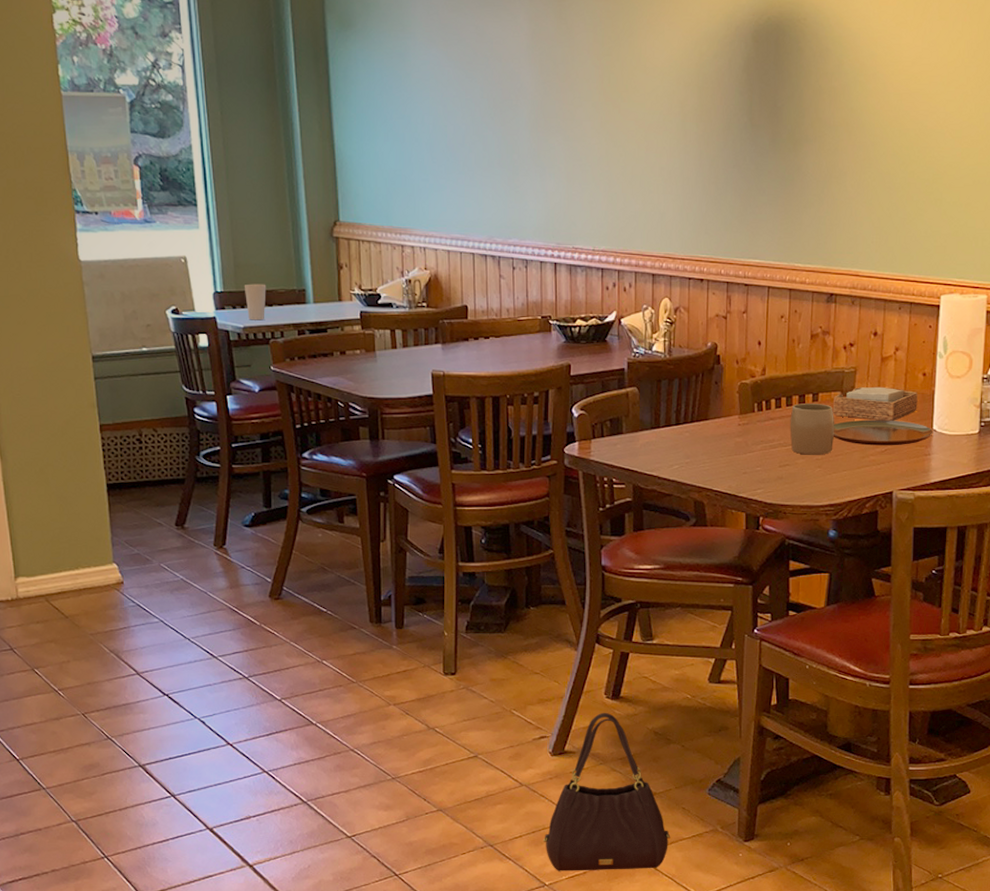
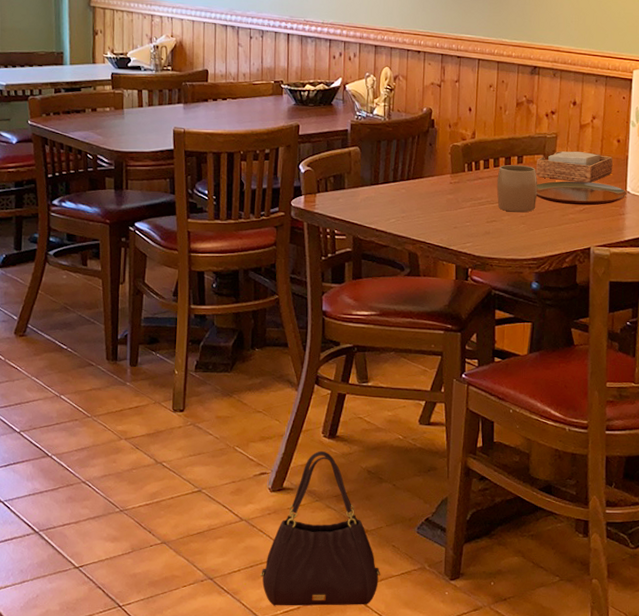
cup: present [244,284,266,321] -> none [8,46,29,79]

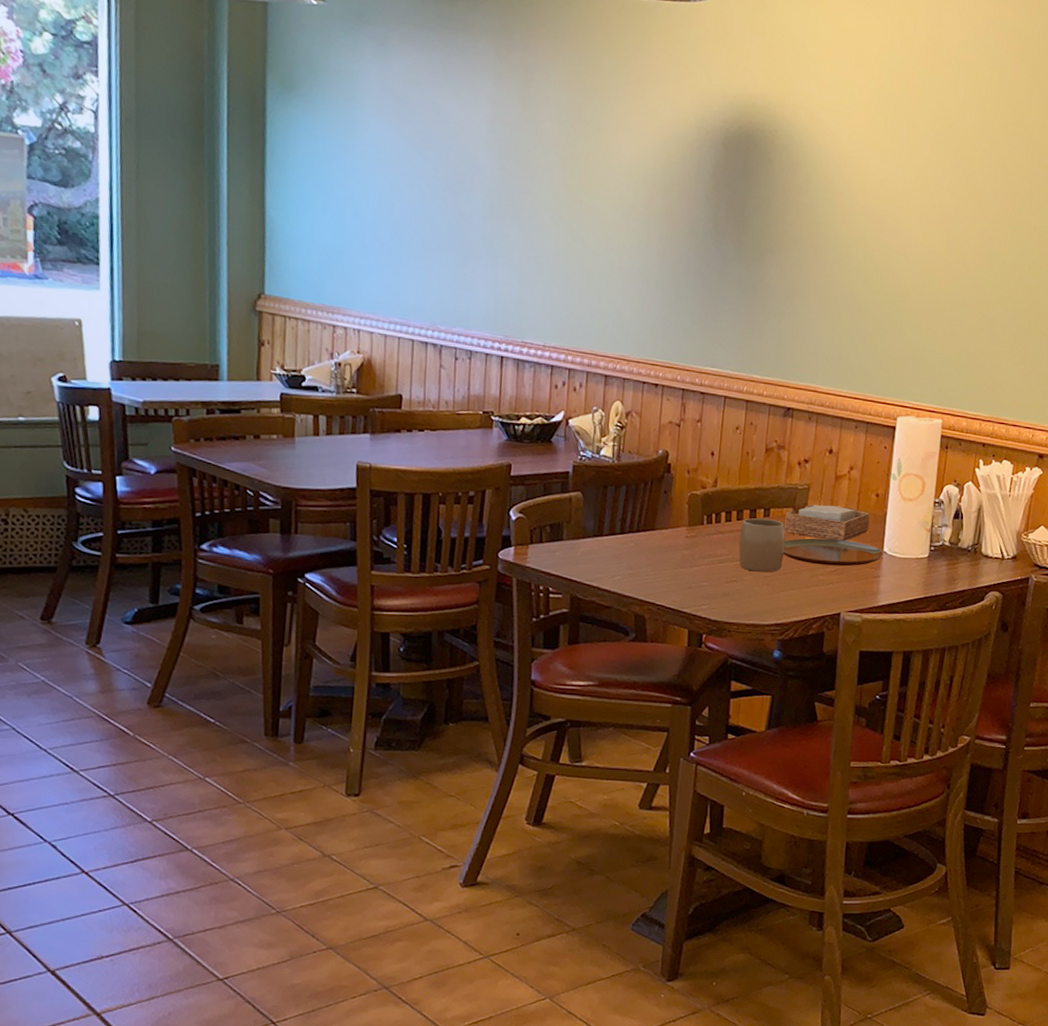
handbag: present [260,450,381,606] -> none [445,839,588,1016]

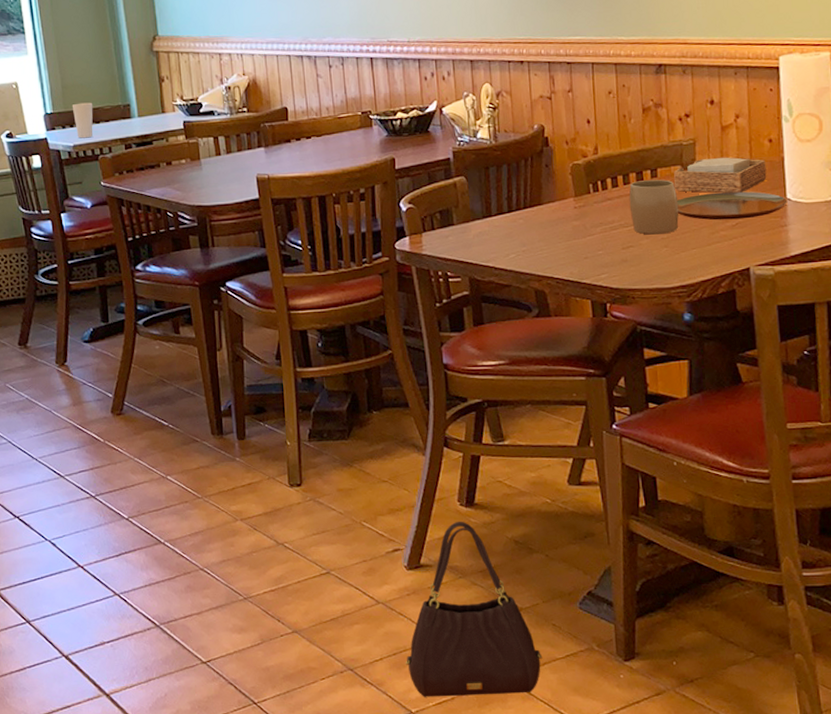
cup: none [147,354,174,396] -> present [72,102,93,139]
handbag: none [445,839,588,1016] -> present [405,521,543,697]

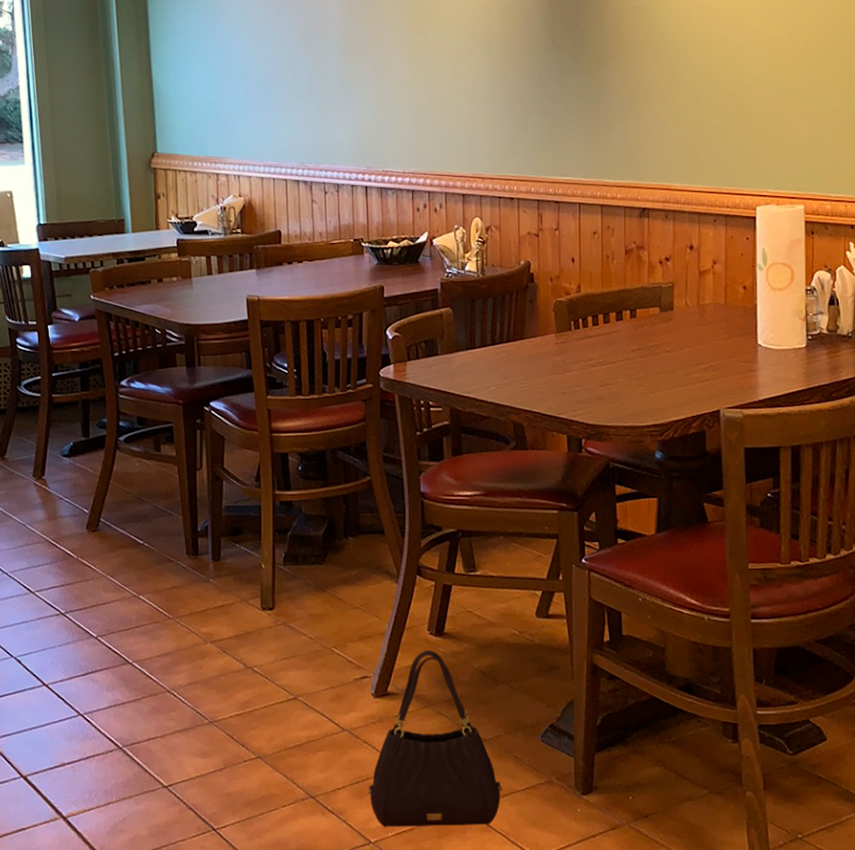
cup: present [72,102,93,139] -> none [66,215,87,251]
mug: present [629,179,679,235] -> none [608,320,656,373]
napkin holder: present [673,157,767,193] -> none [651,301,740,336]
plate: present [677,191,788,220] -> none [653,335,758,362]

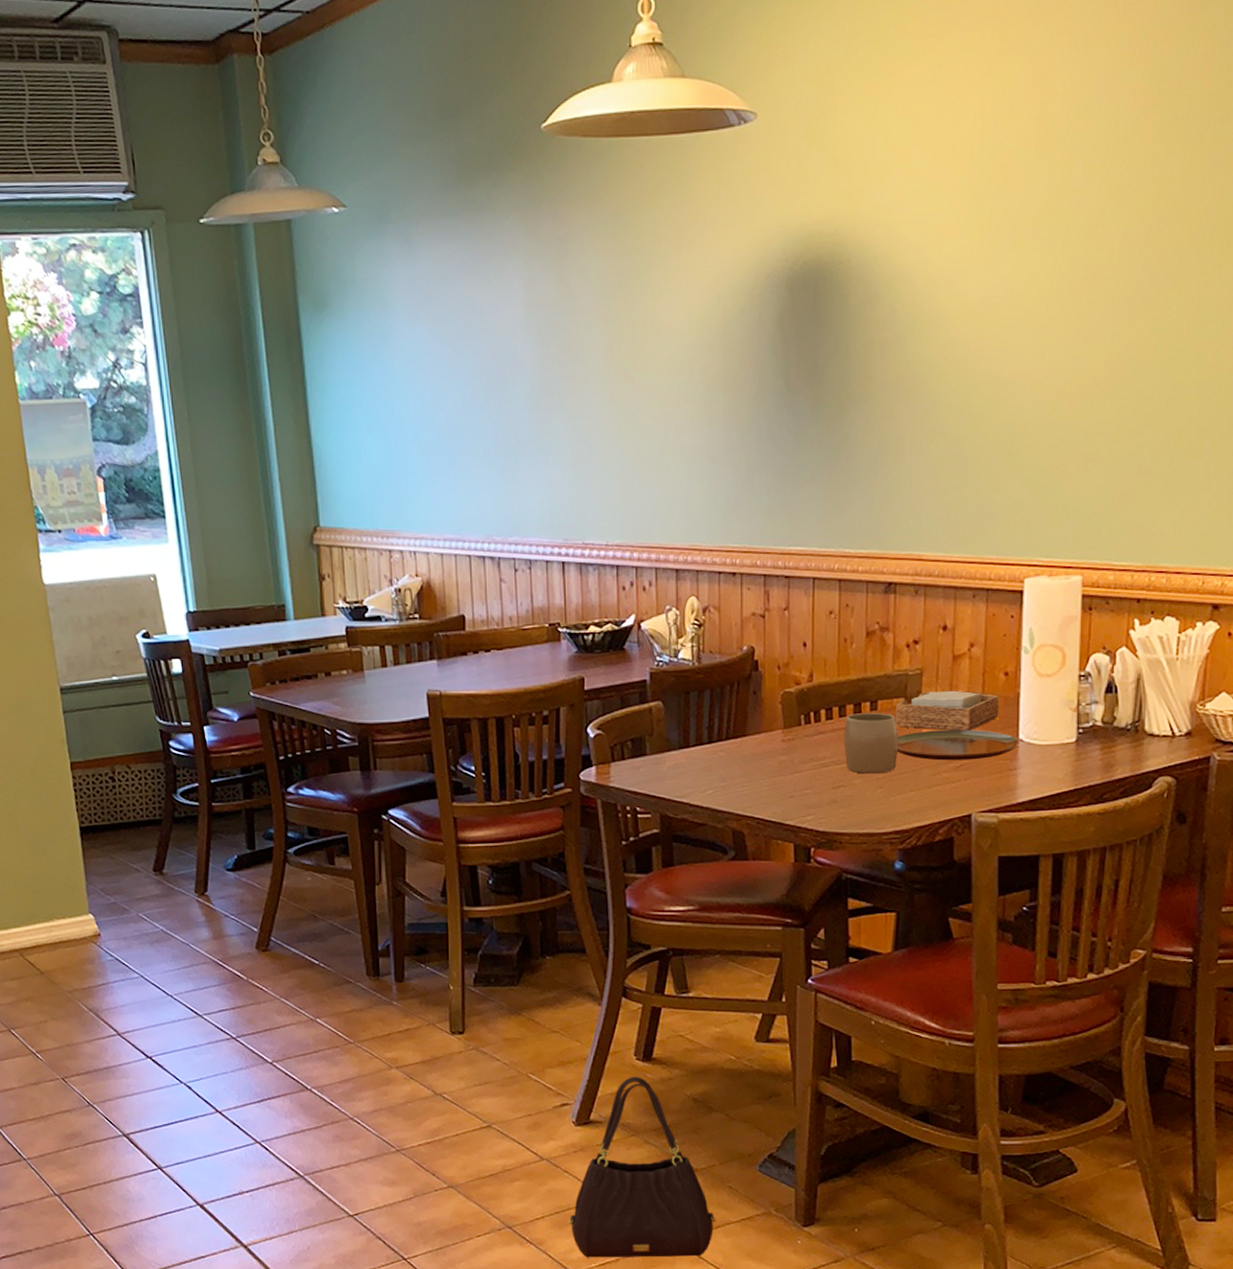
mug: none [608,320,656,373] -> present [844,713,899,774]
napkin holder: none [651,301,740,336] -> present [895,690,999,731]
plate: none [653,335,758,362] -> present [896,729,1020,761]

